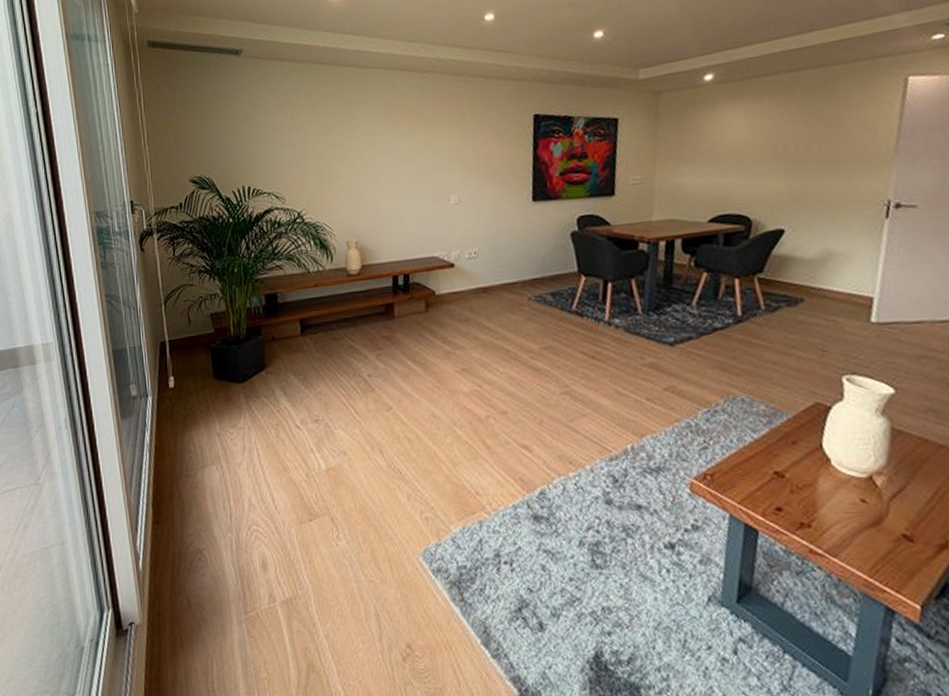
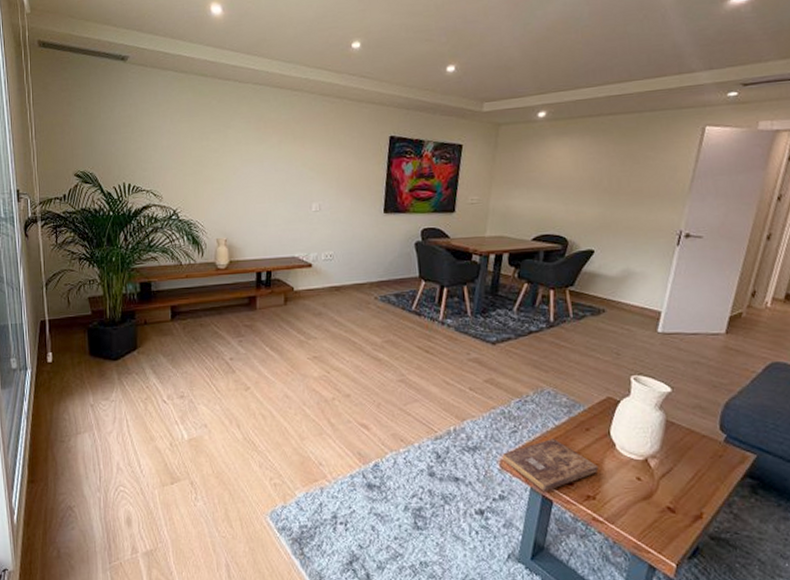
bible: none [692,455,812,520] -> present [502,439,599,493]

